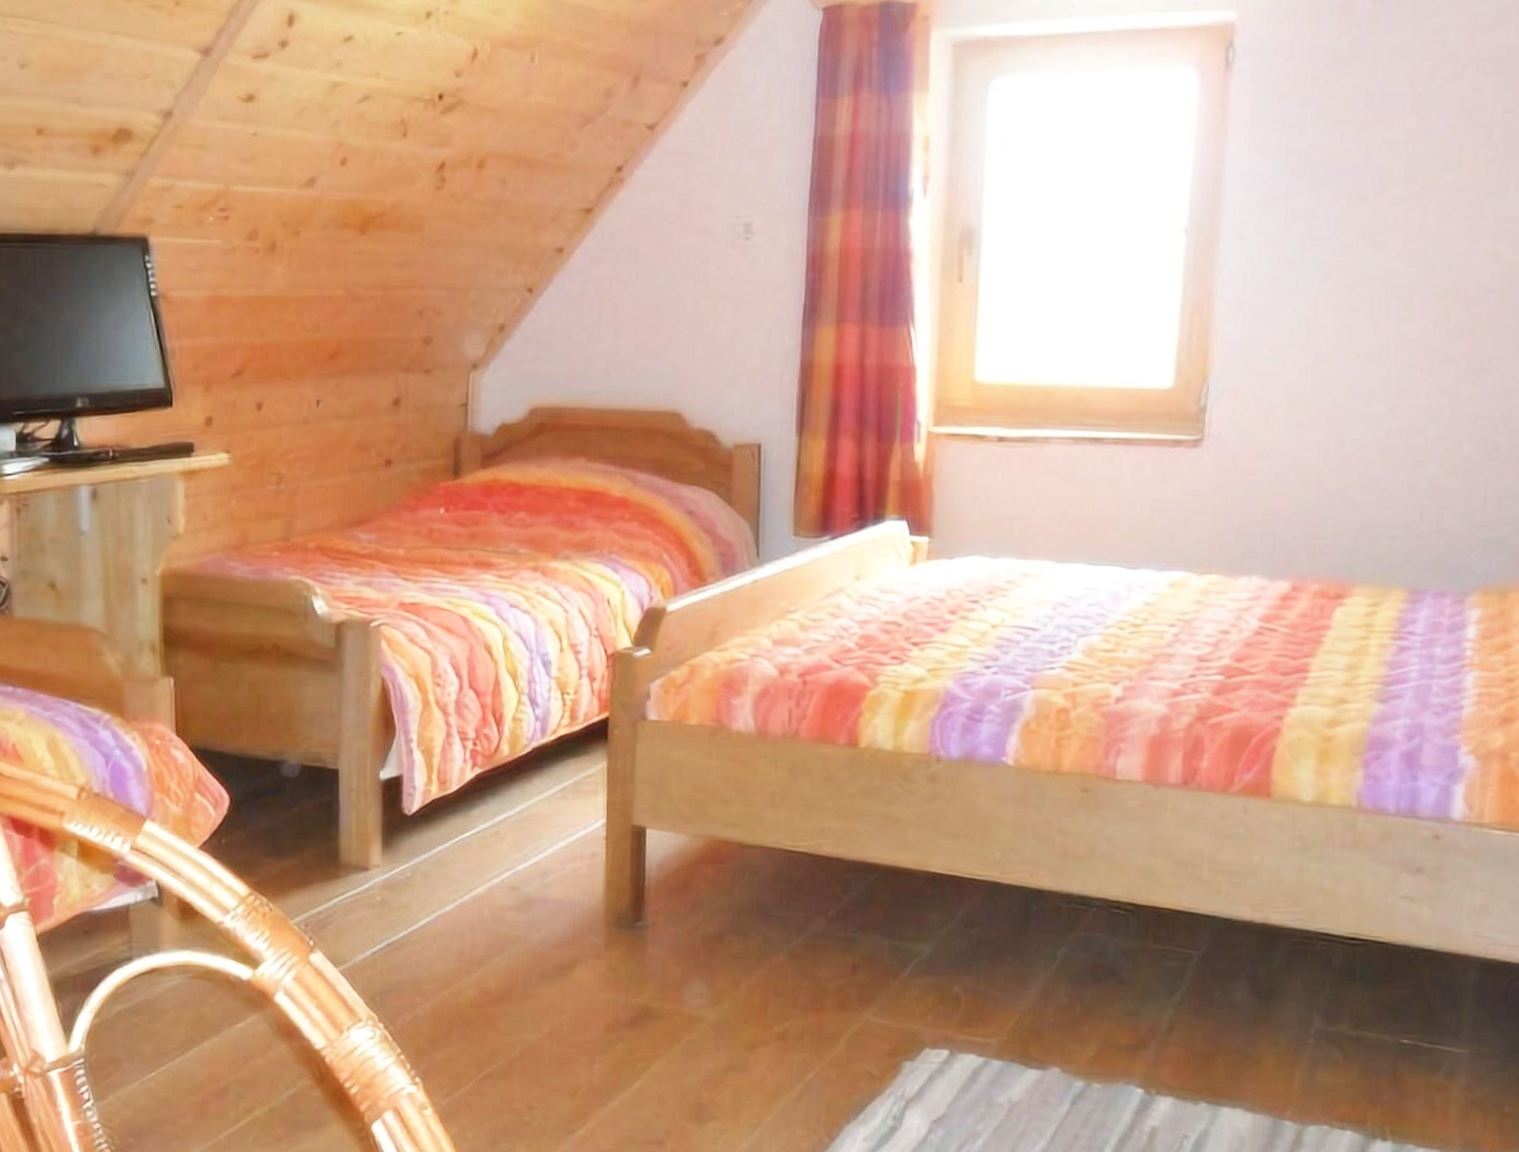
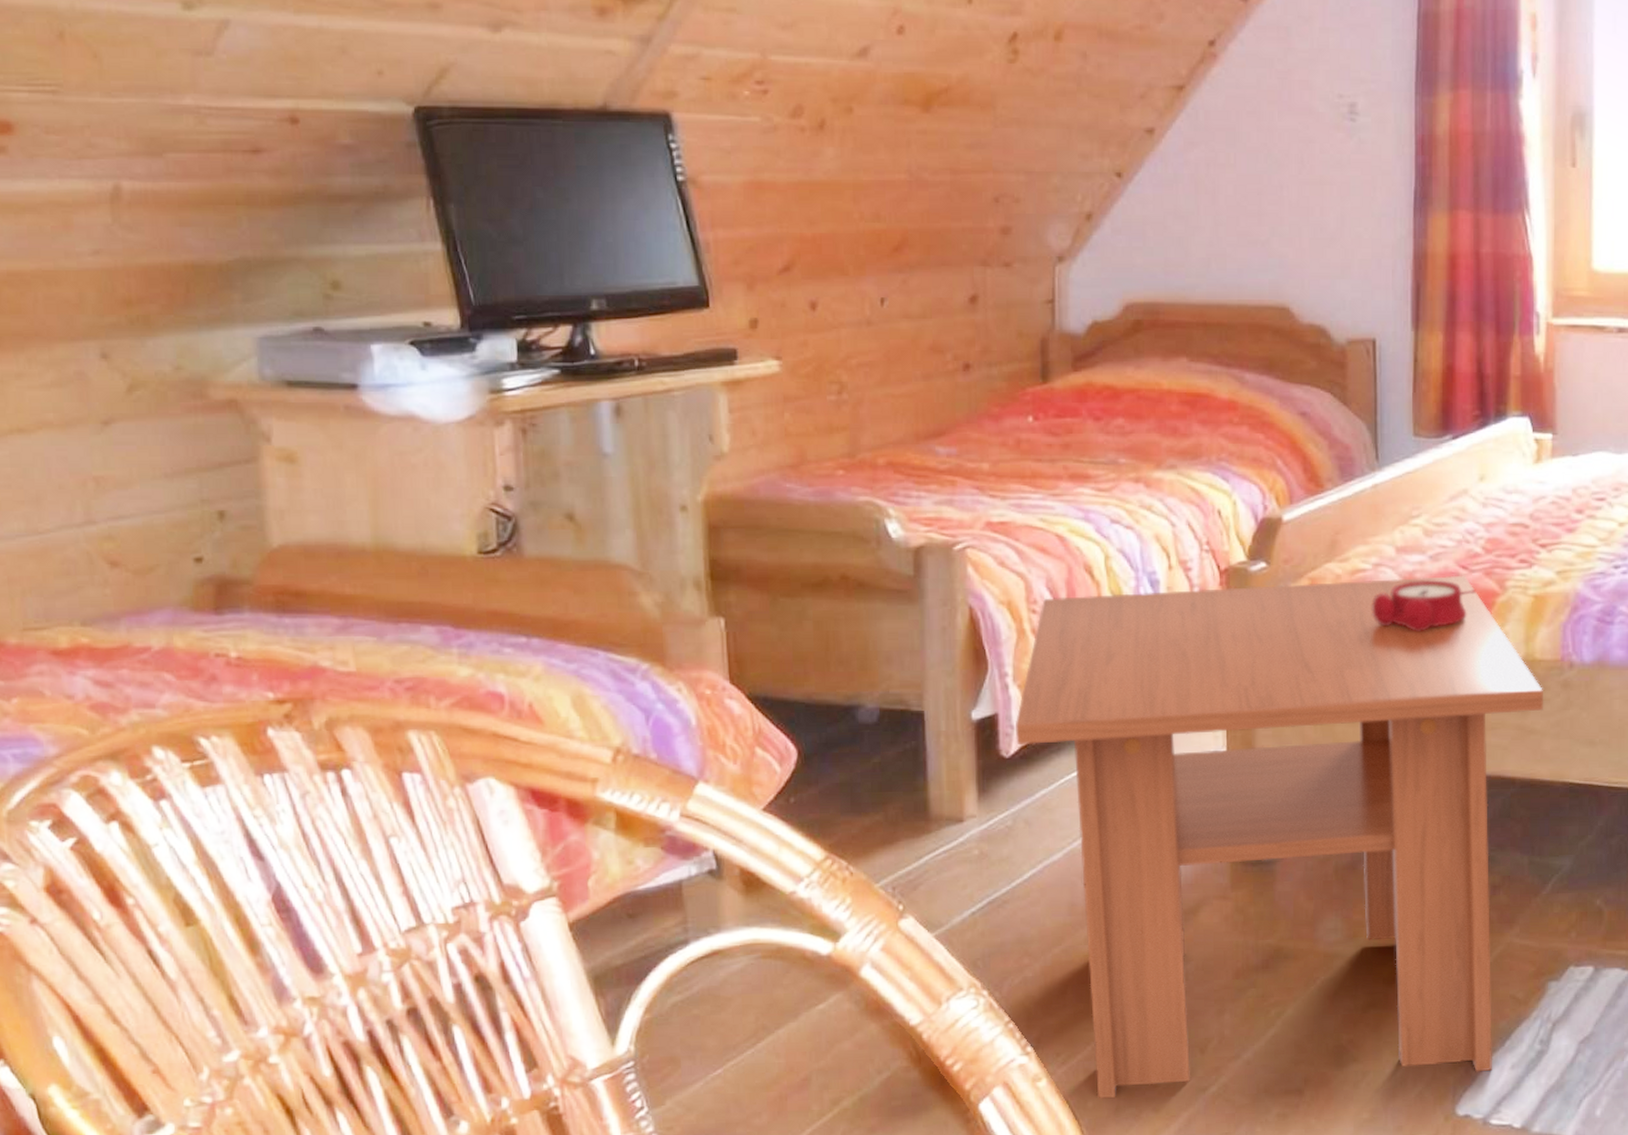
coffee table: none [418,668,910,1141] -> present [1016,575,1544,1099]
alarm clock: none [747,672,848,720] -> present [1372,580,1476,631]

